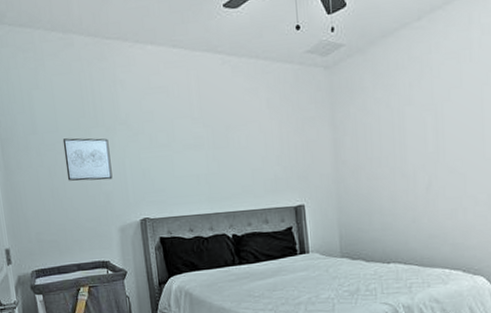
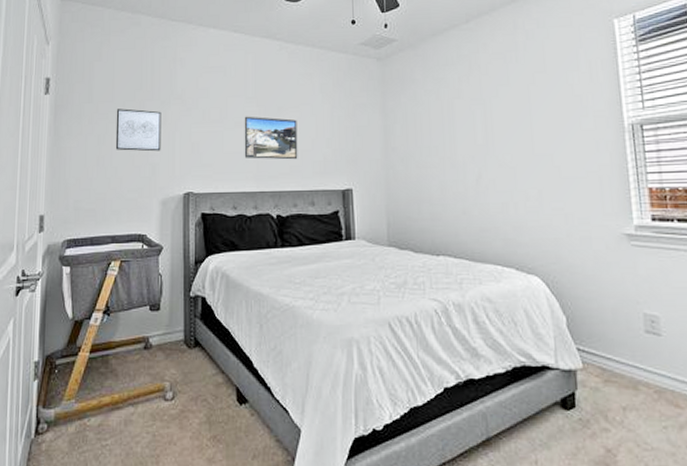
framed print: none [192,137,249,181] -> present [244,116,298,160]

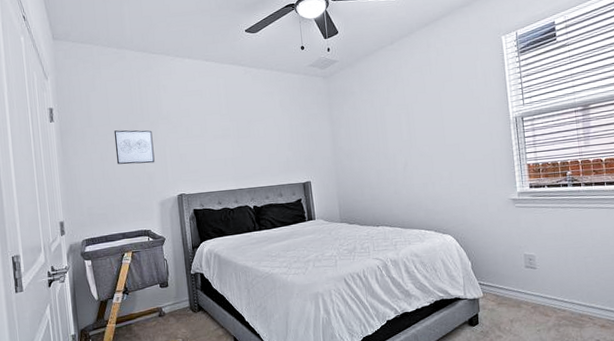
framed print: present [244,116,298,160] -> none [220,129,267,164]

